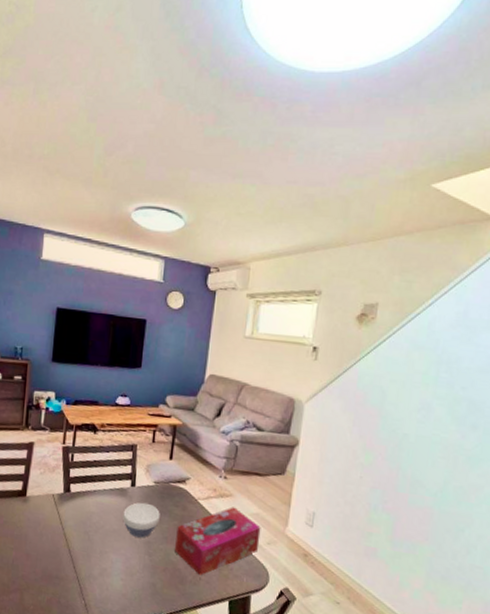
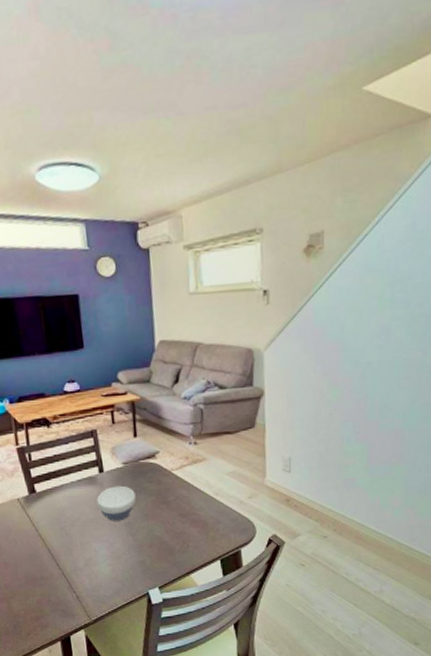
tissue box: present [175,507,261,575] -> none [155,470,241,543]

